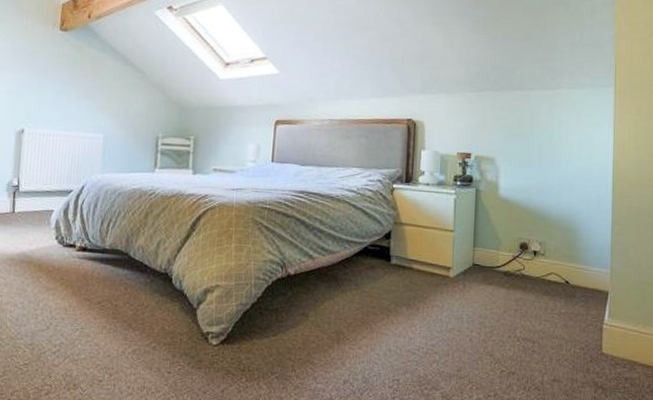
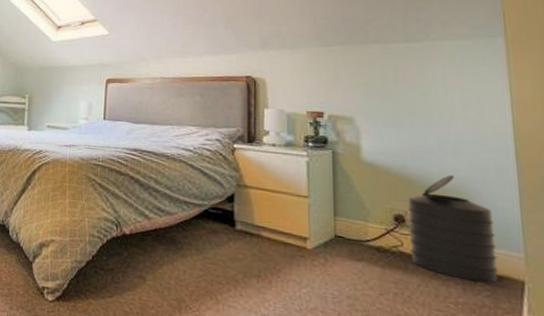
trash can: none [530,207,592,296] -> present [407,175,499,284]

